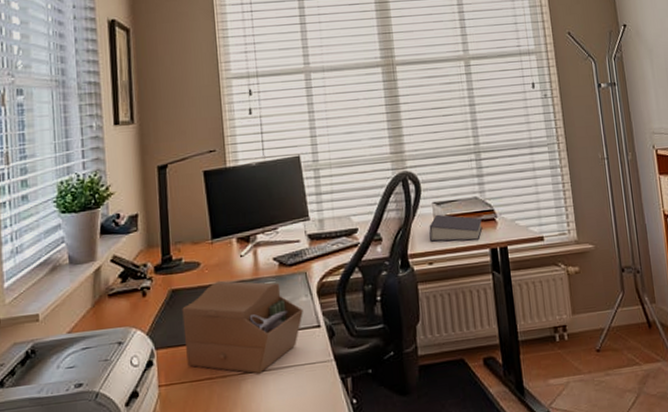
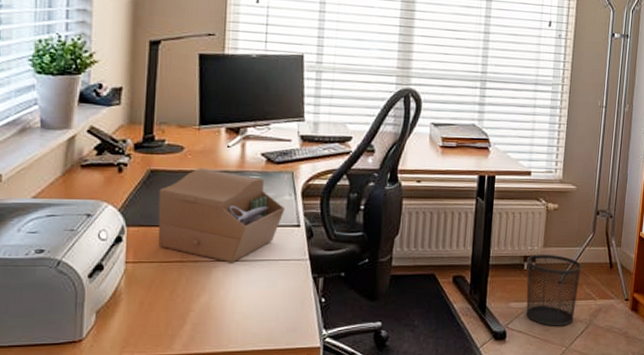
book: present [429,214,482,242] -> none [421,135,476,165]
waste bin: none [558,321,621,401] -> present [526,254,582,326]

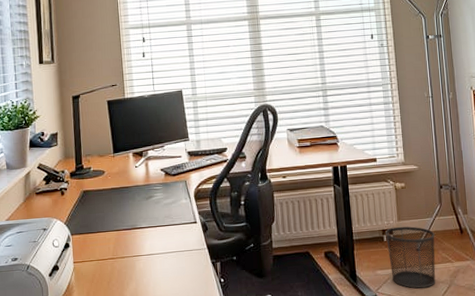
sewing box: present [158,167,285,263] -> none [91,185,183,257]

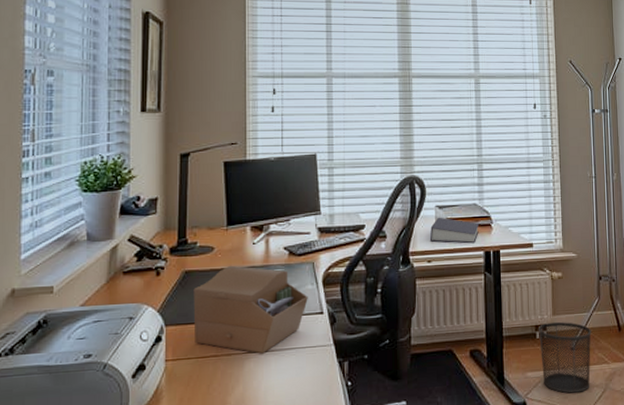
sewing box: none [91,185,183,257] -> present [193,265,308,354]
book: none [283,138,327,160] -> present [429,217,479,243]

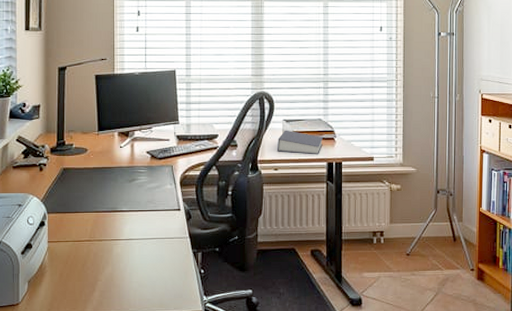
sewing box: present [193,265,308,354] -> none [70,165,167,241]
waste bin: present [539,321,592,394] -> none [376,229,427,294]

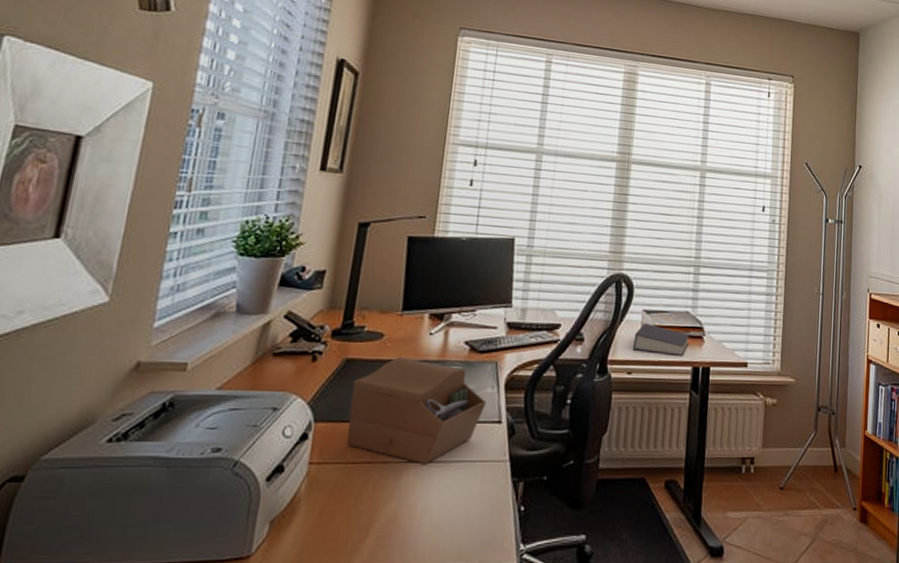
sewing box: none [70,165,167,241] -> present [347,356,486,465]

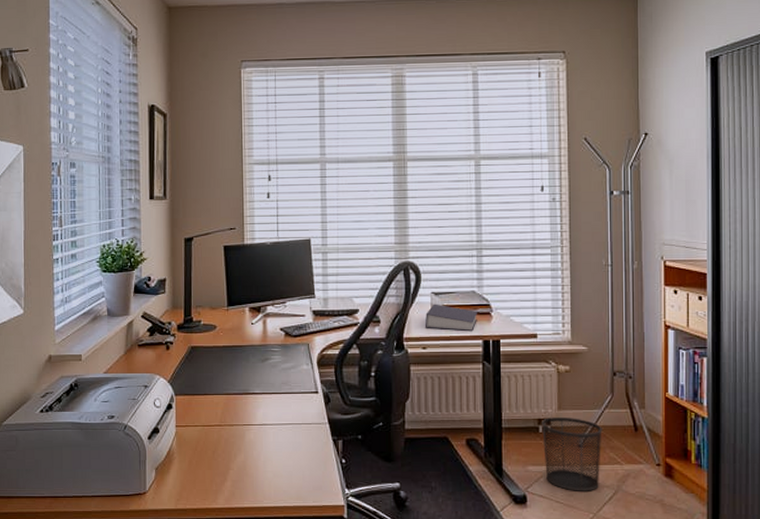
sewing box: present [347,356,486,465] -> none [199,343,304,427]
waste bin: none [745,455,804,541] -> present [542,416,602,491]

